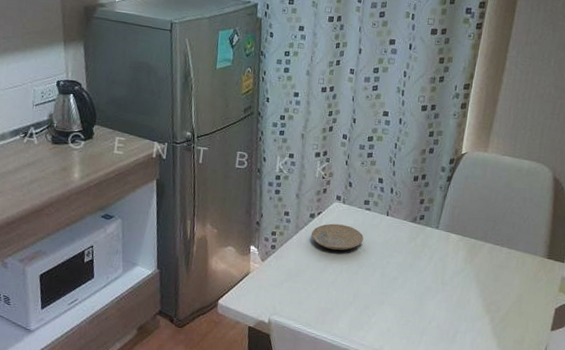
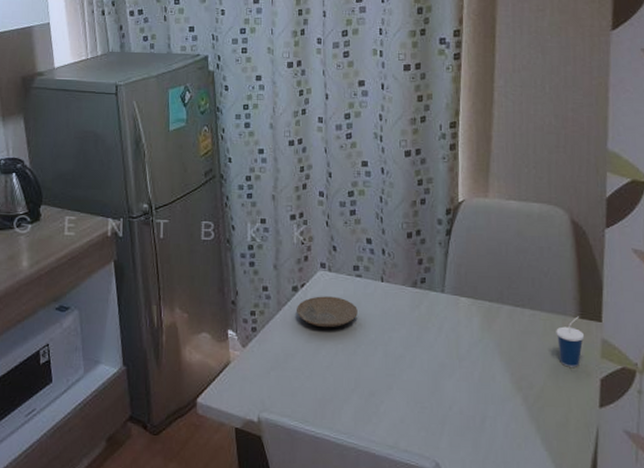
cup: none [525,257,549,298] -> present [556,316,585,367]

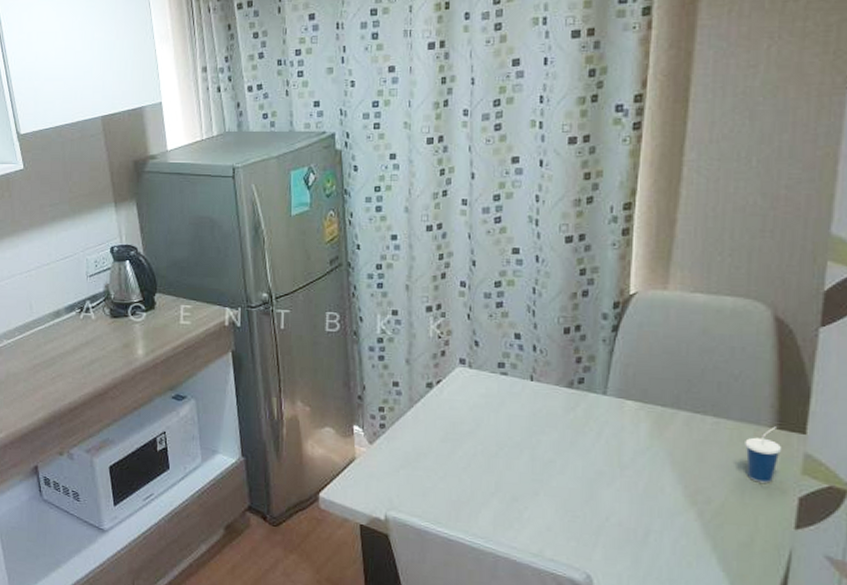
plate: present [297,296,358,327] -> none [431,393,501,427]

